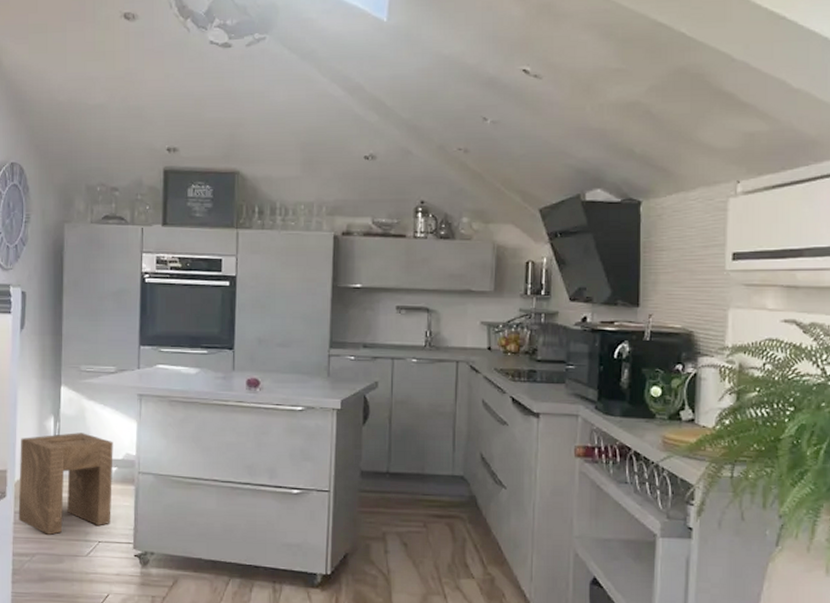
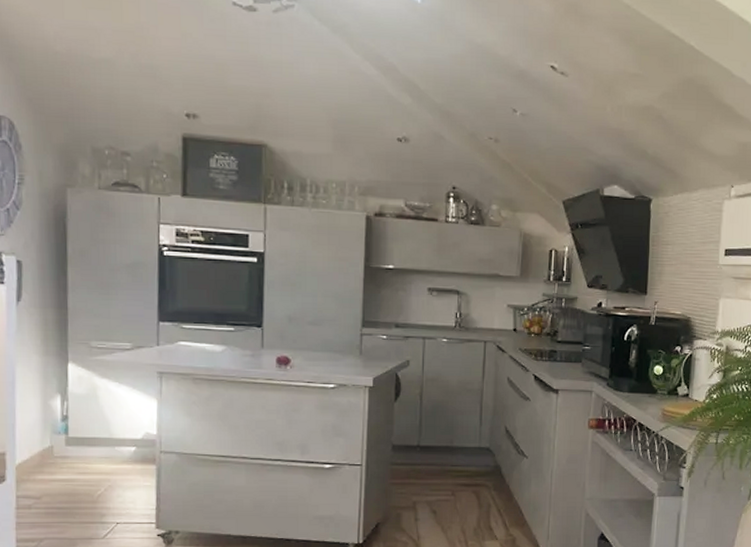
stool: present [18,433,113,535] -> none [21,412,131,518]

